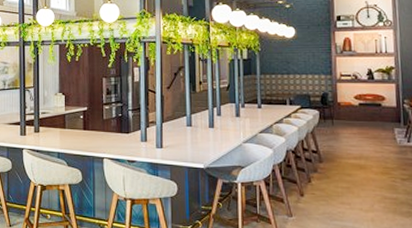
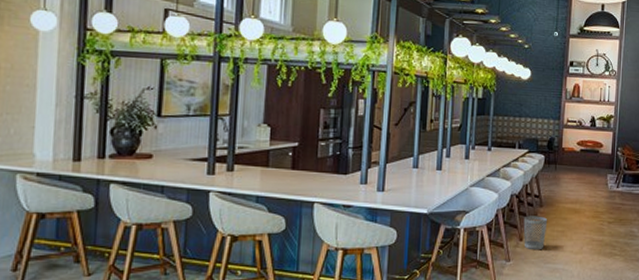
wastebasket: none [302,171,330,207] -> present [523,216,548,250]

